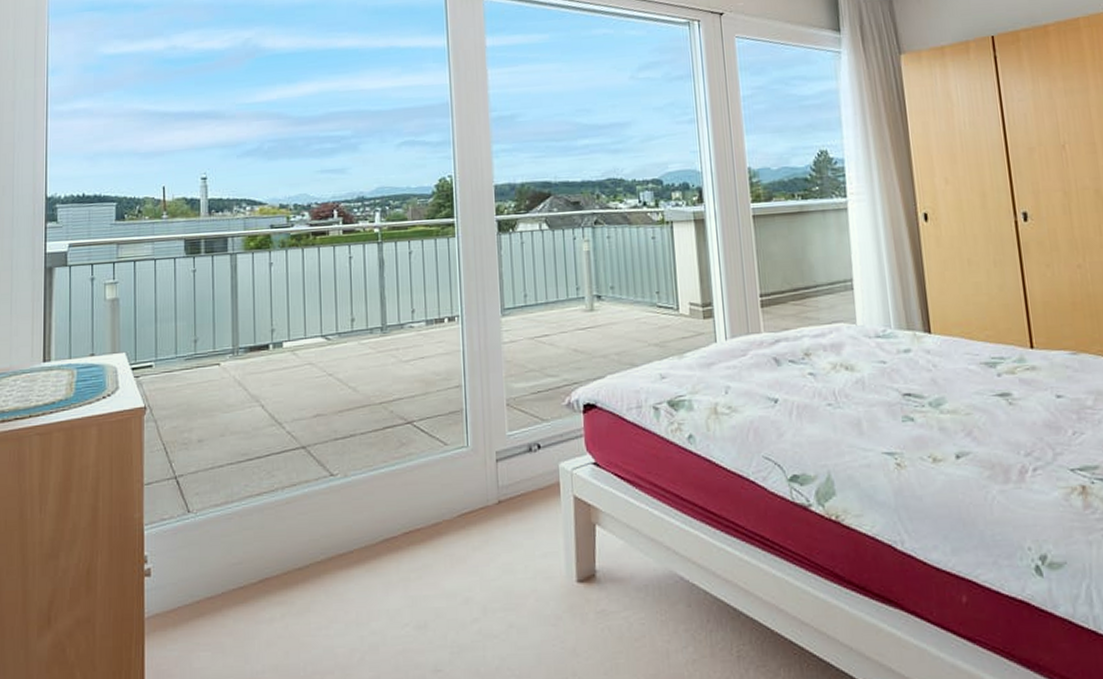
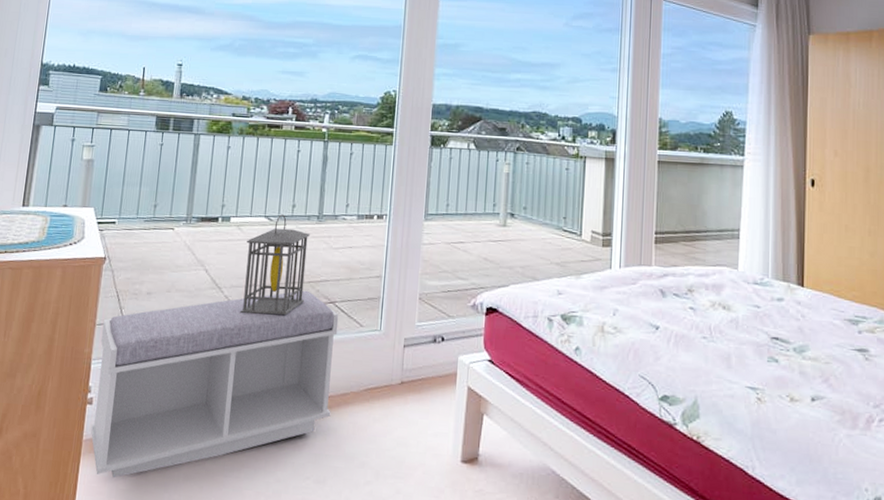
bench: none [151,413,424,657] -> present [90,290,339,478]
lantern: none [304,331,378,450] -> present [240,214,311,316]

